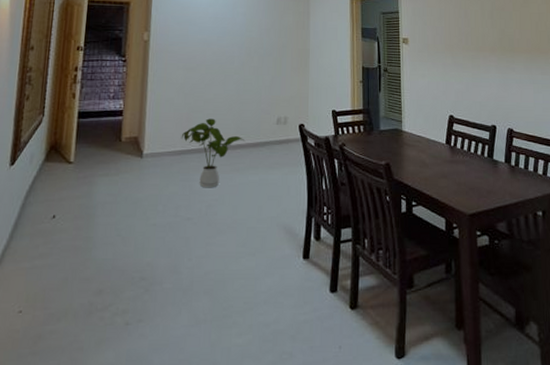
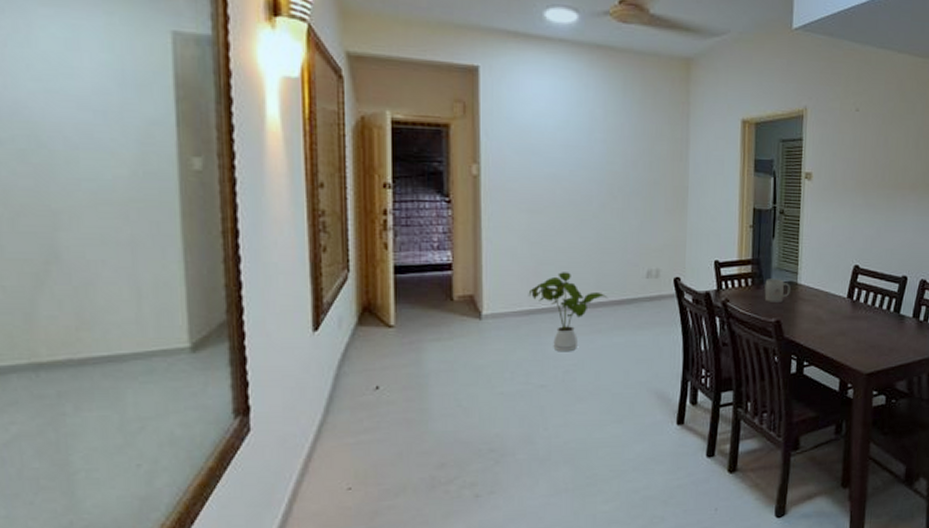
mug: none [374,126,396,147] -> present [764,279,790,302]

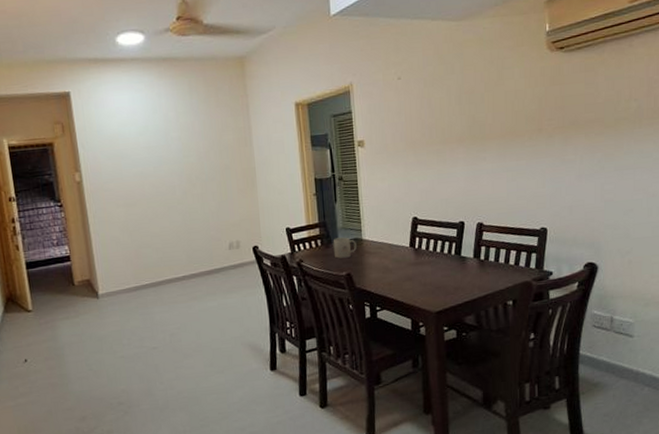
house plant: present [528,272,608,352] -> none [133,252,199,319]

